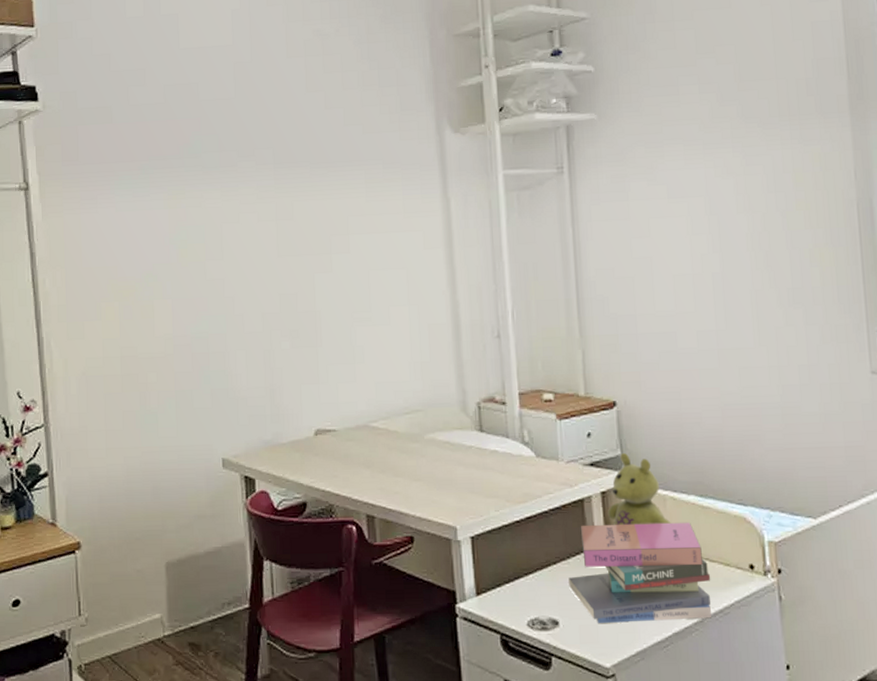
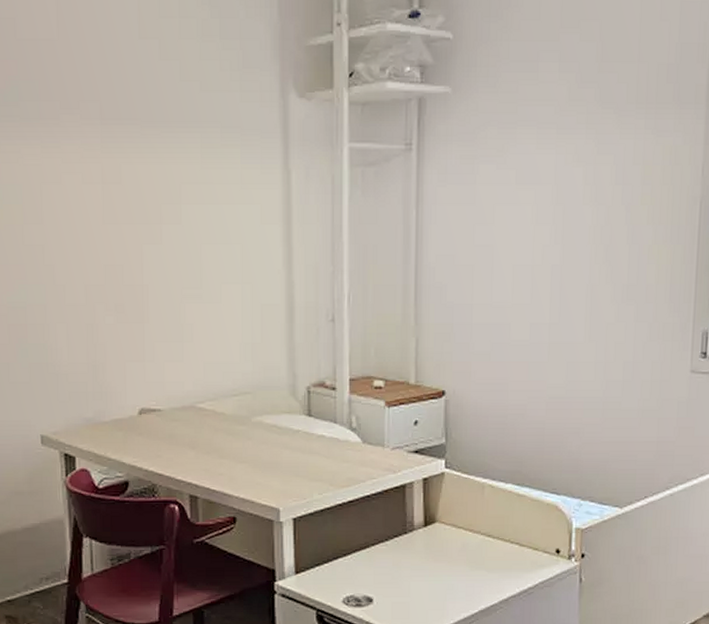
books: present [568,522,711,623] -> none [385,509,519,601]
stuffed bear: present [608,452,671,525] -> none [428,441,487,510]

